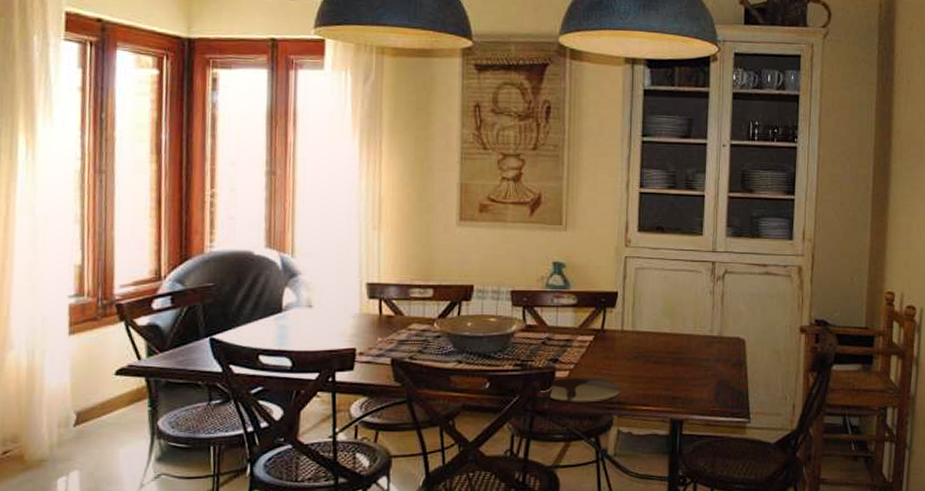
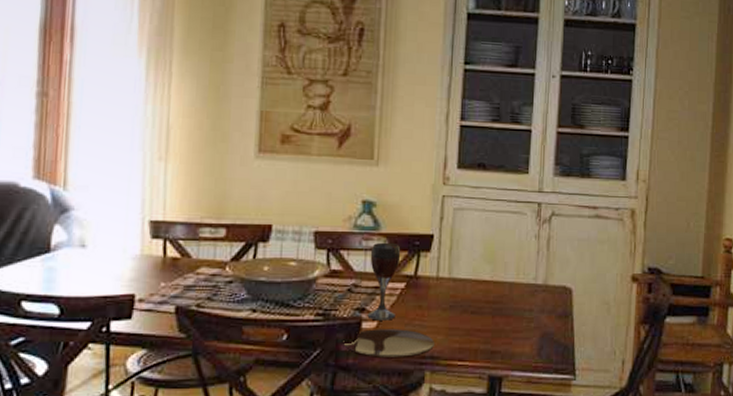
cup: none [560,299,589,370] -> present [367,242,401,321]

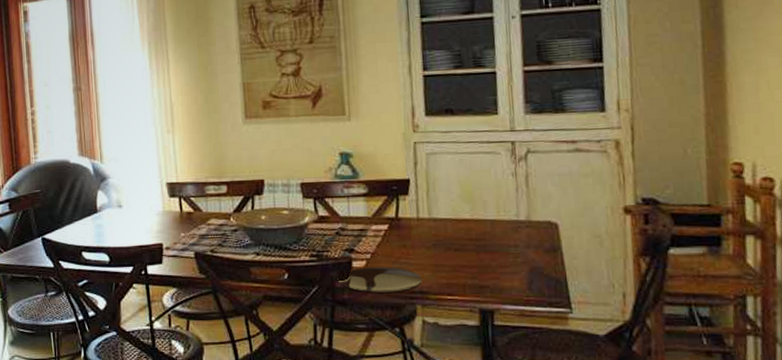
cup: present [367,242,401,321] -> none [352,189,382,260]

